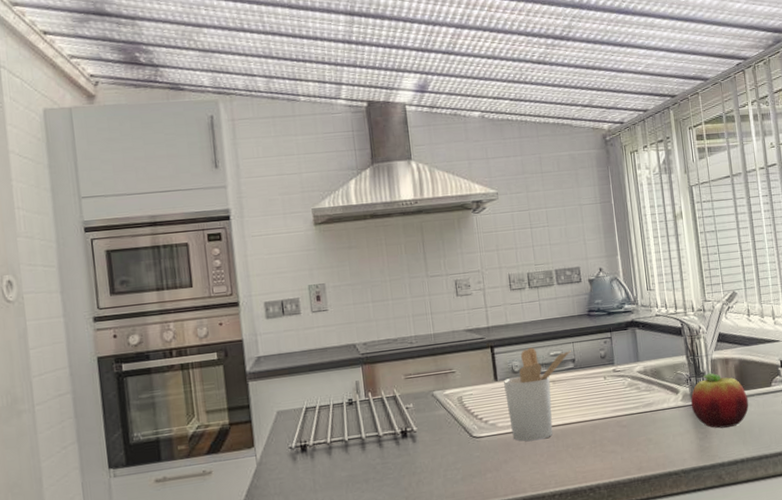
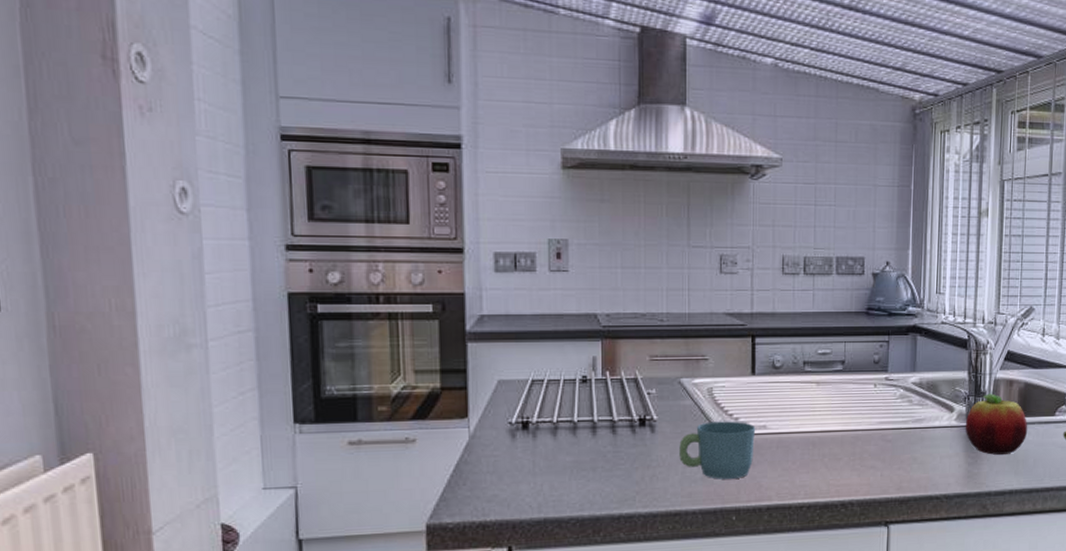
mug: none [438,424,505,478] -> present [679,421,756,479]
utensil holder: present [503,347,571,441] -> none [761,342,842,446]

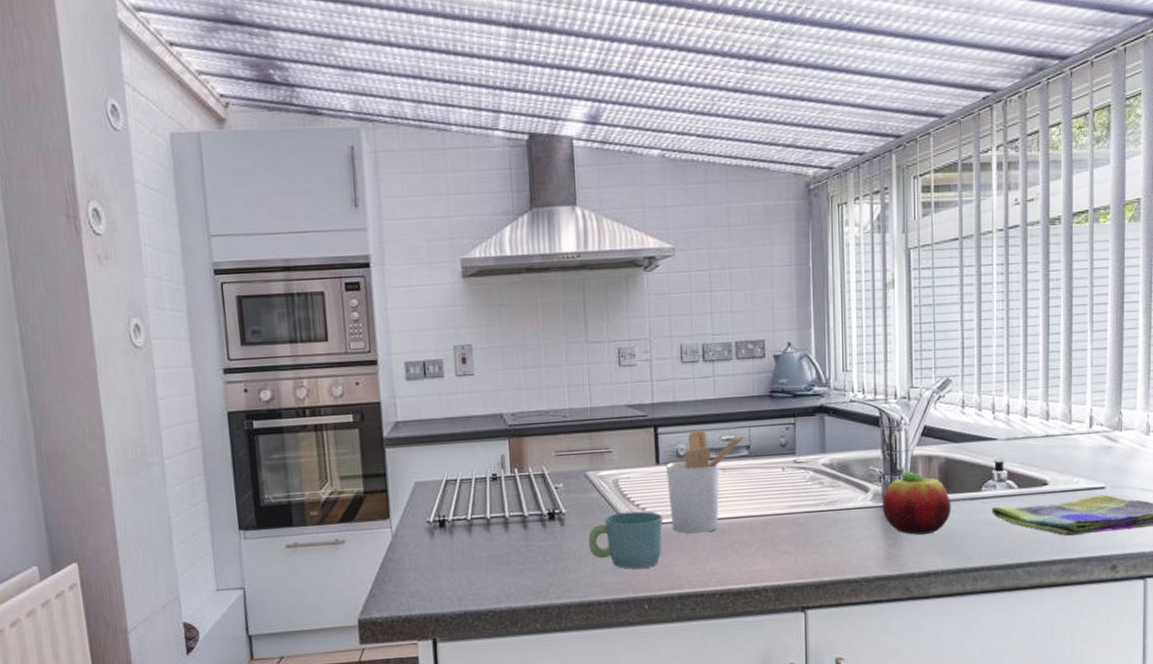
utensil holder: none [761,342,842,446] -> present [665,429,746,534]

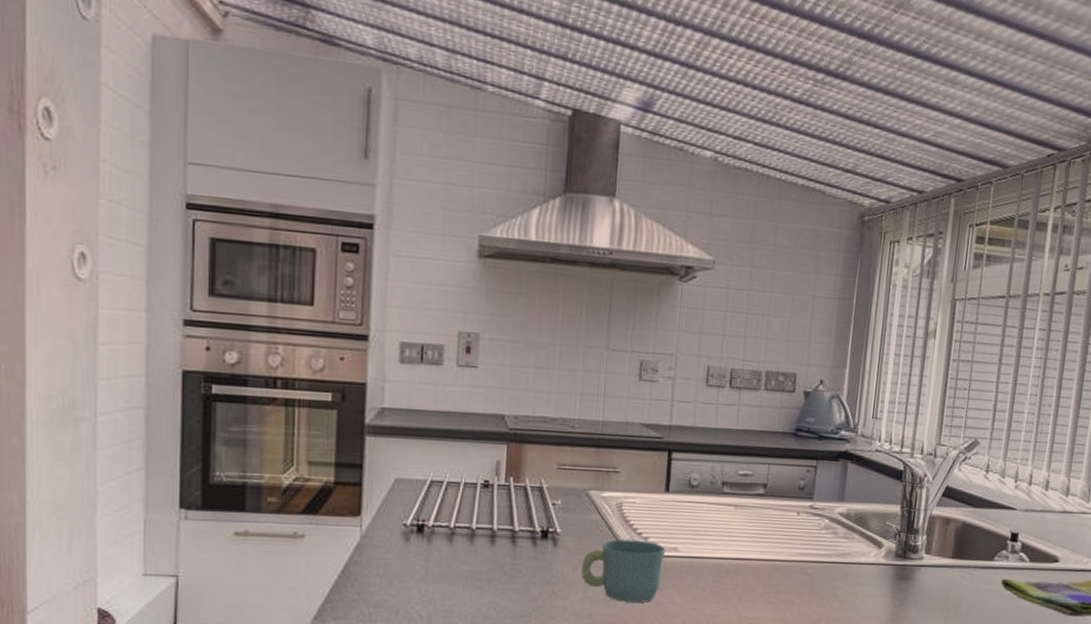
utensil holder: present [665,429,746,534] -> none [674,460,765,572]
fruit: present [882,471,952,535] -> none [893,531,963,599]

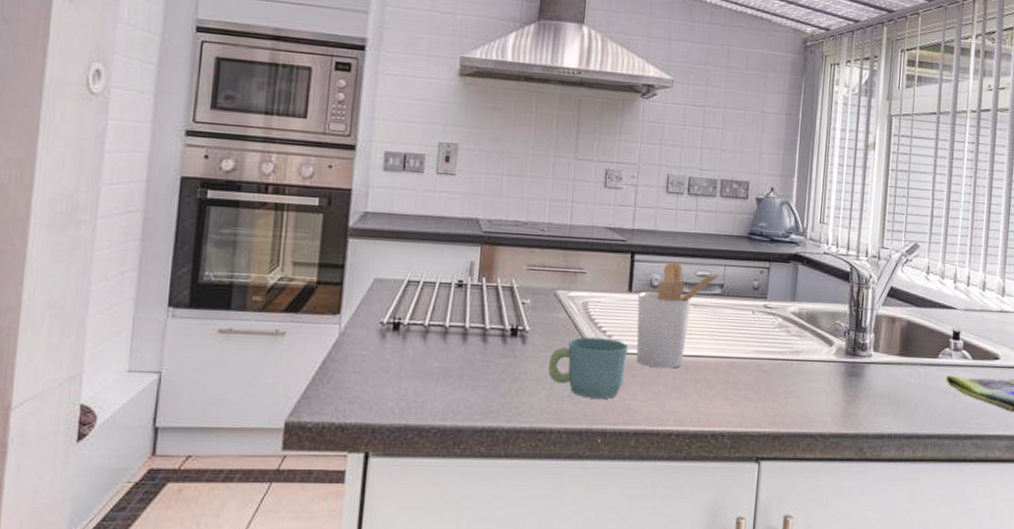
utensil holder: none [674,460,765,572] -> present [636,262,721,369]

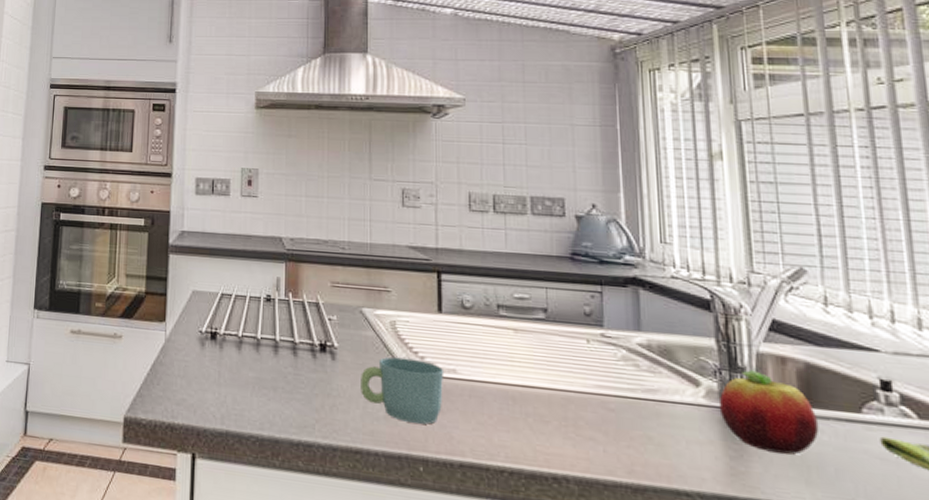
utensil holder: present [636,262,721,369] -> none [448,282,543,398]
fruit: none [844,329,910,395] -> present [718,370,819,455]

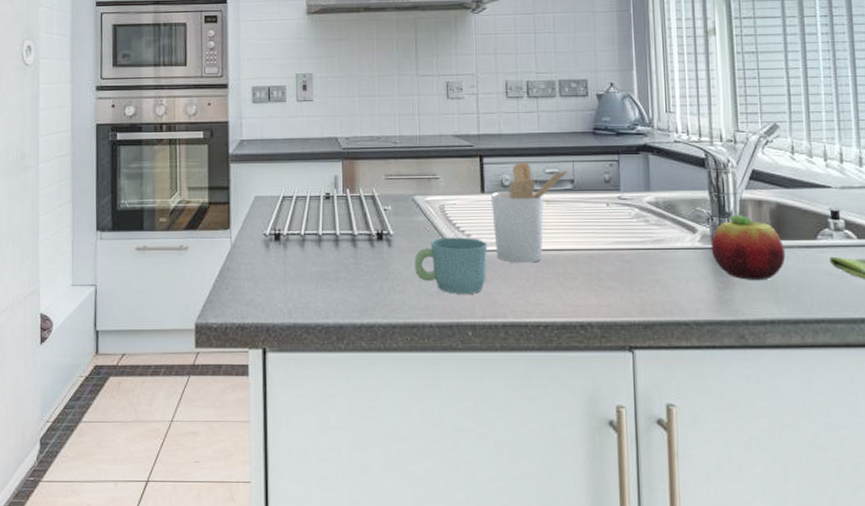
utensil holder: none [448,282,543,398] -> present [490,161,570,263]

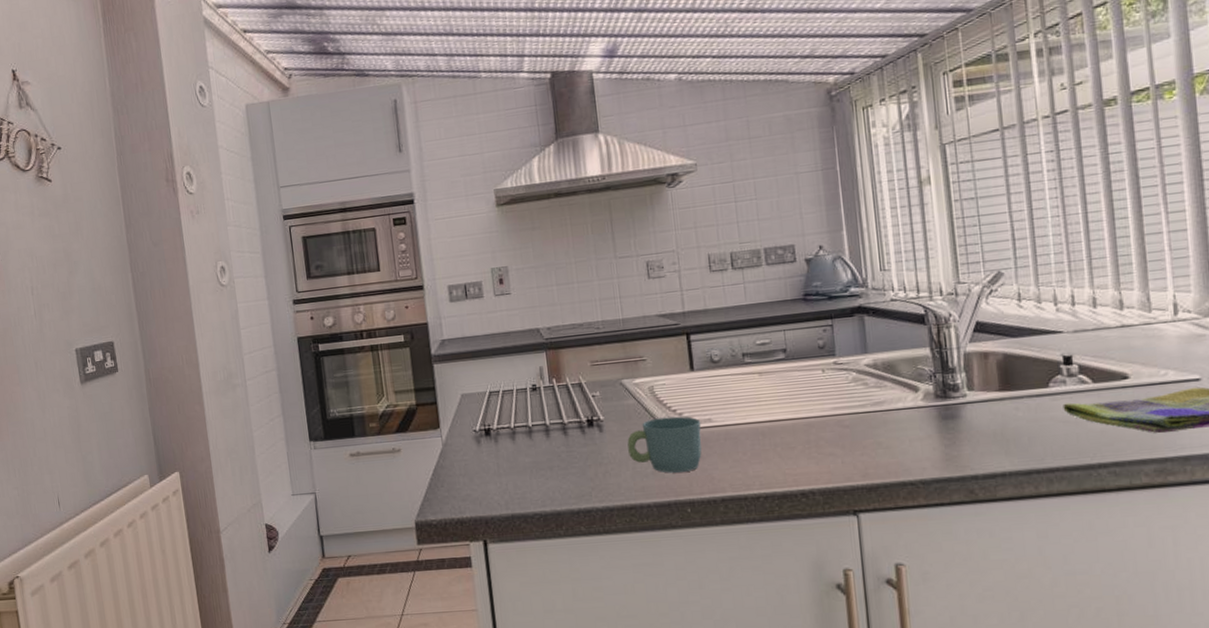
utensil holder: present [490,161,570,263] -> none [700,335,782,438]
fruit: present [710,214,786,280] -> none [934,368,1016,435]

